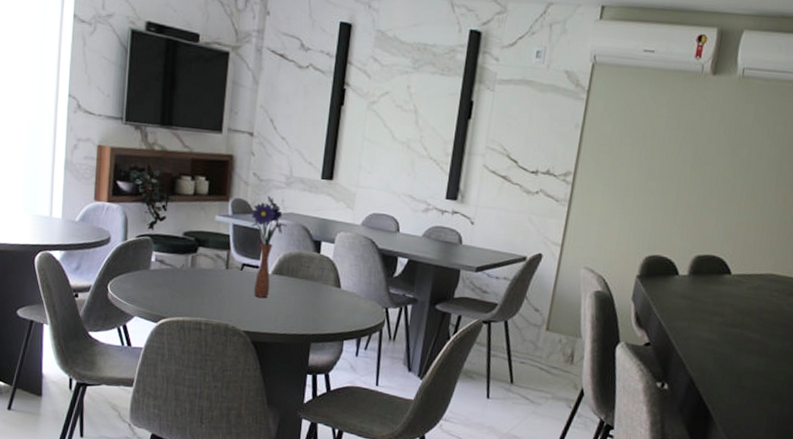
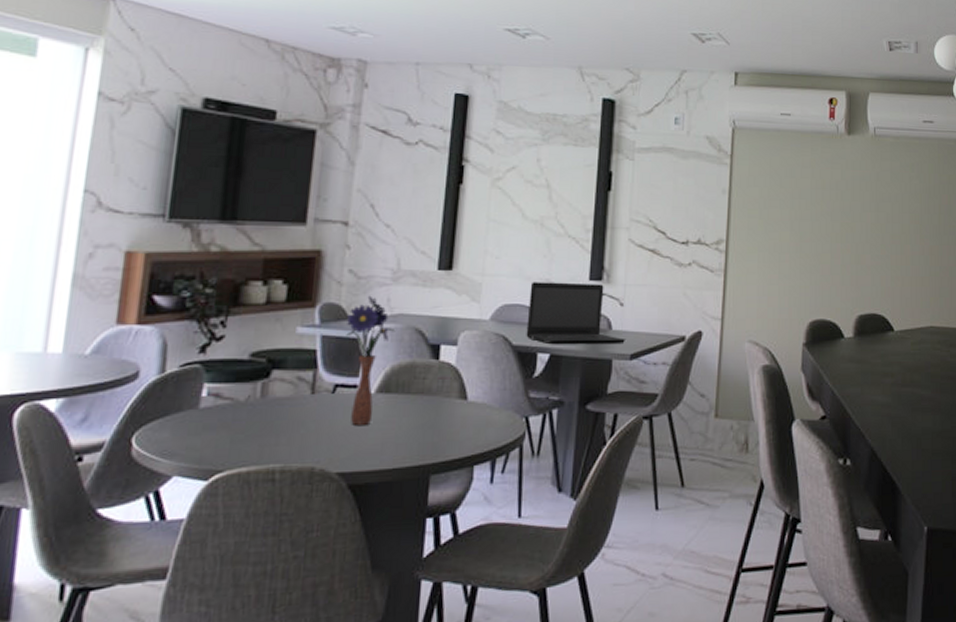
laptop: none [389,196,473,257] -> present [526,282,625,345]

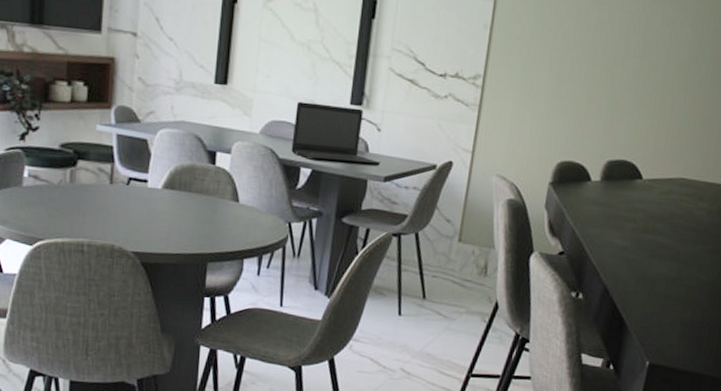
flower arrangement: present [346,295,396,425] -> none [137,102,179,215]

